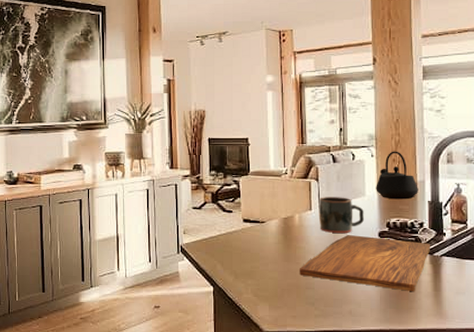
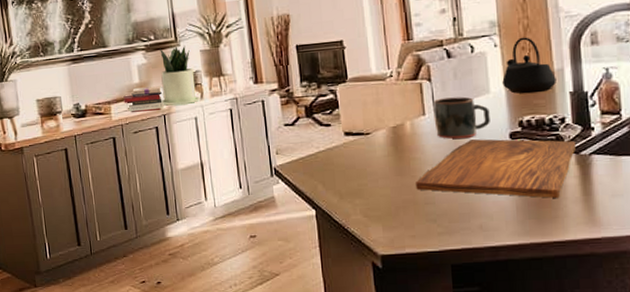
books: none [53,162,89,185] -> present [123,86,164,112]
planter: none [87,129,121,182] -> present [160,46,199,106]

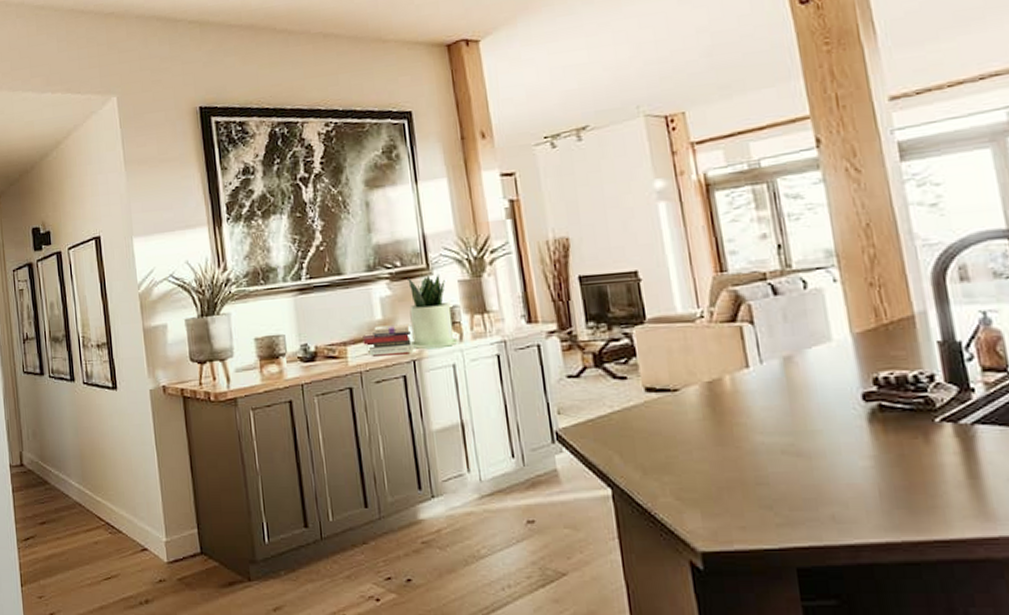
cutting board: present [416,138,577,198] -> none [742,399,953,481]
mug: present [433,96,490,139] -> none [758,345,836,399]
kettle: present [502,37,556,94] -> none [847,270,919,343]

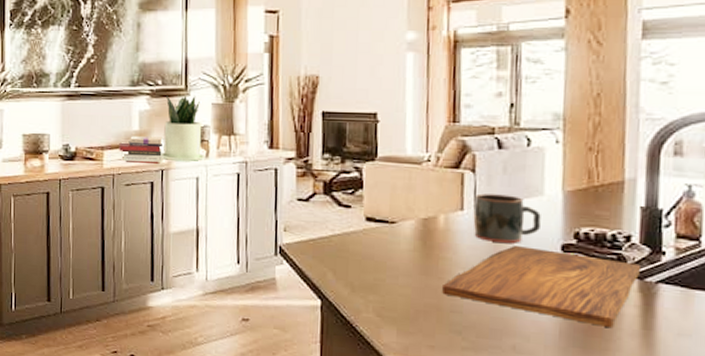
cutting board: none [742,399,953,481] -> present [442,245,642,327]
mug: none [758,345,836,399] -> present [473,193,541,243]

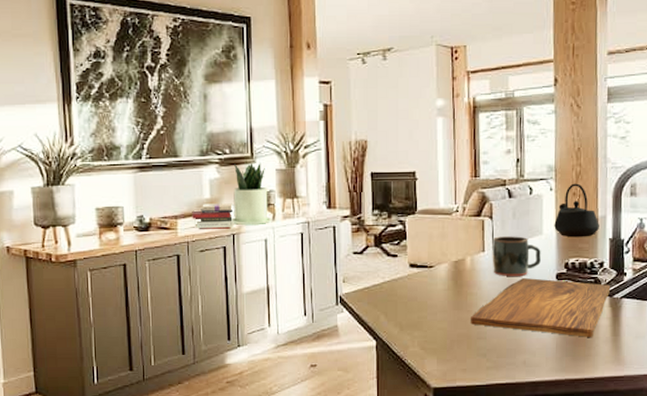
kettle: none [560,136,626,203] -> present [554,183,599,238]

